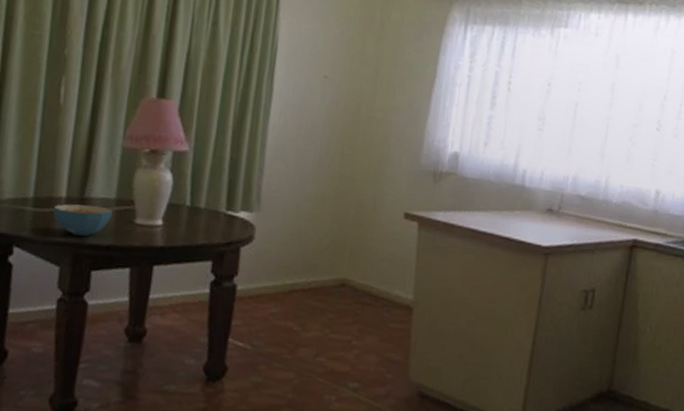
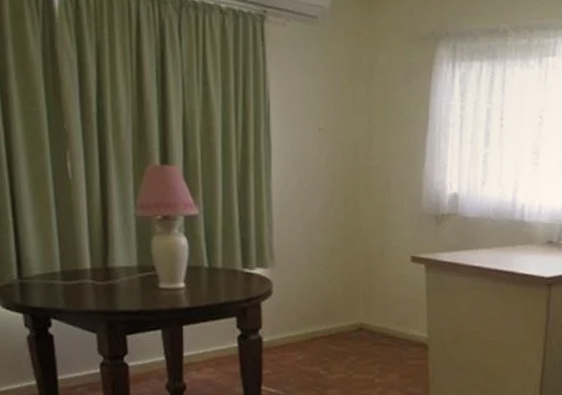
cereal bowl: present [53,204,112,236] -> none [81,274,136,304]

